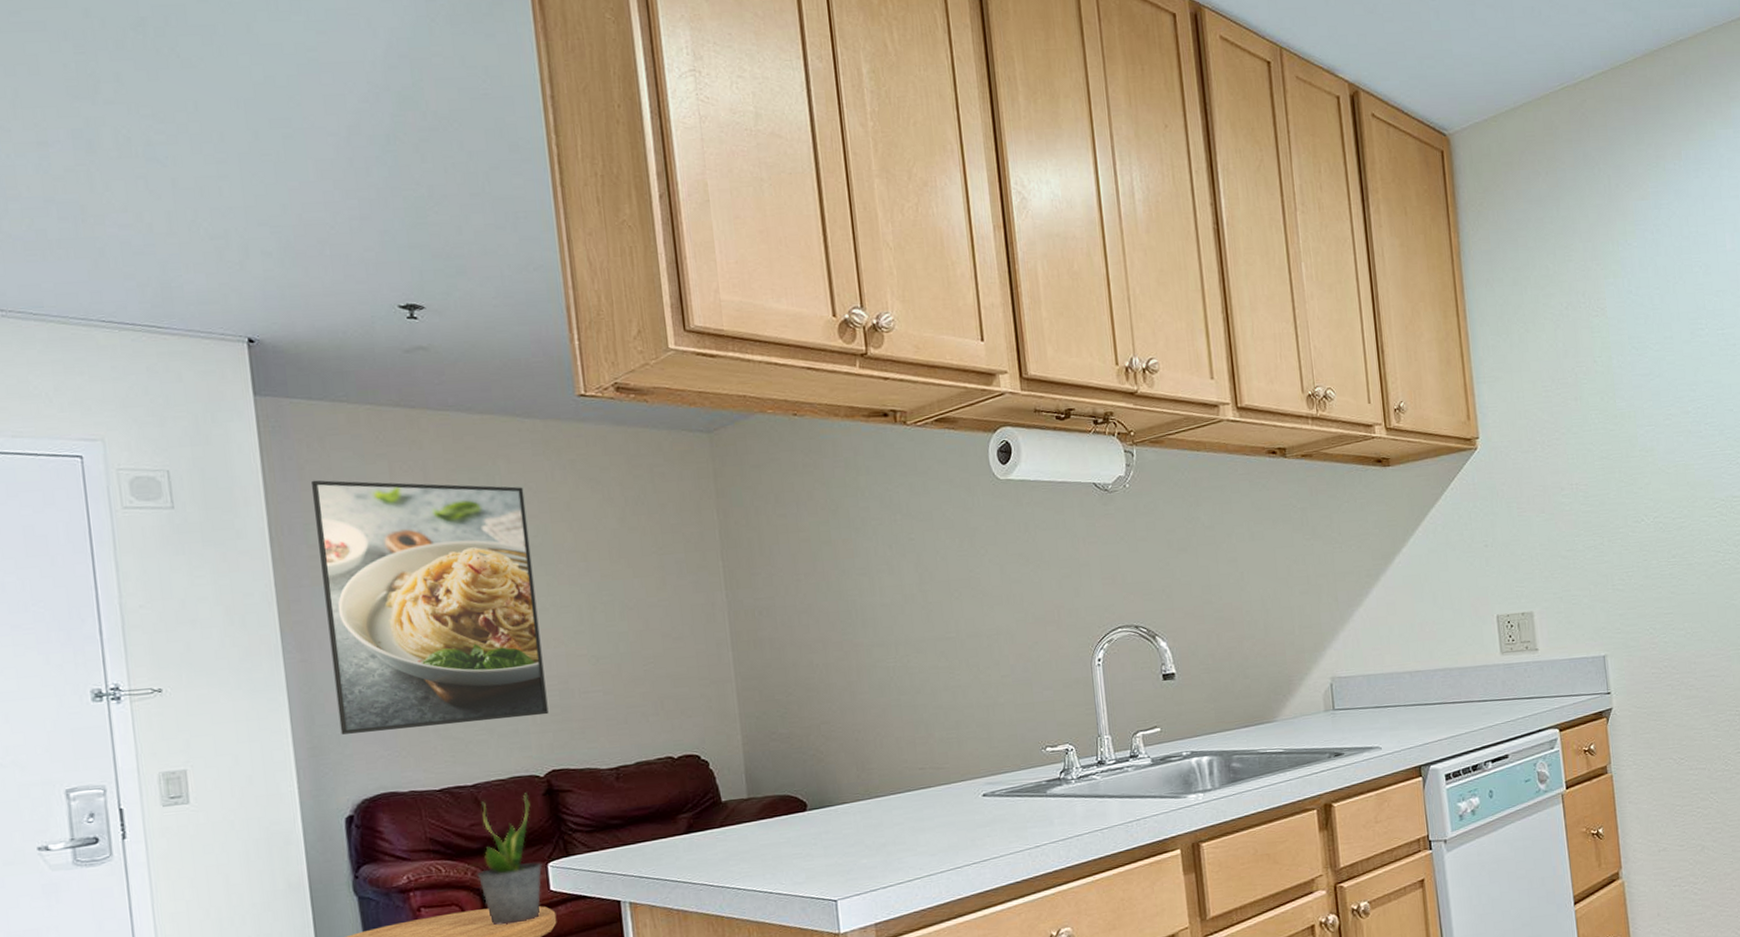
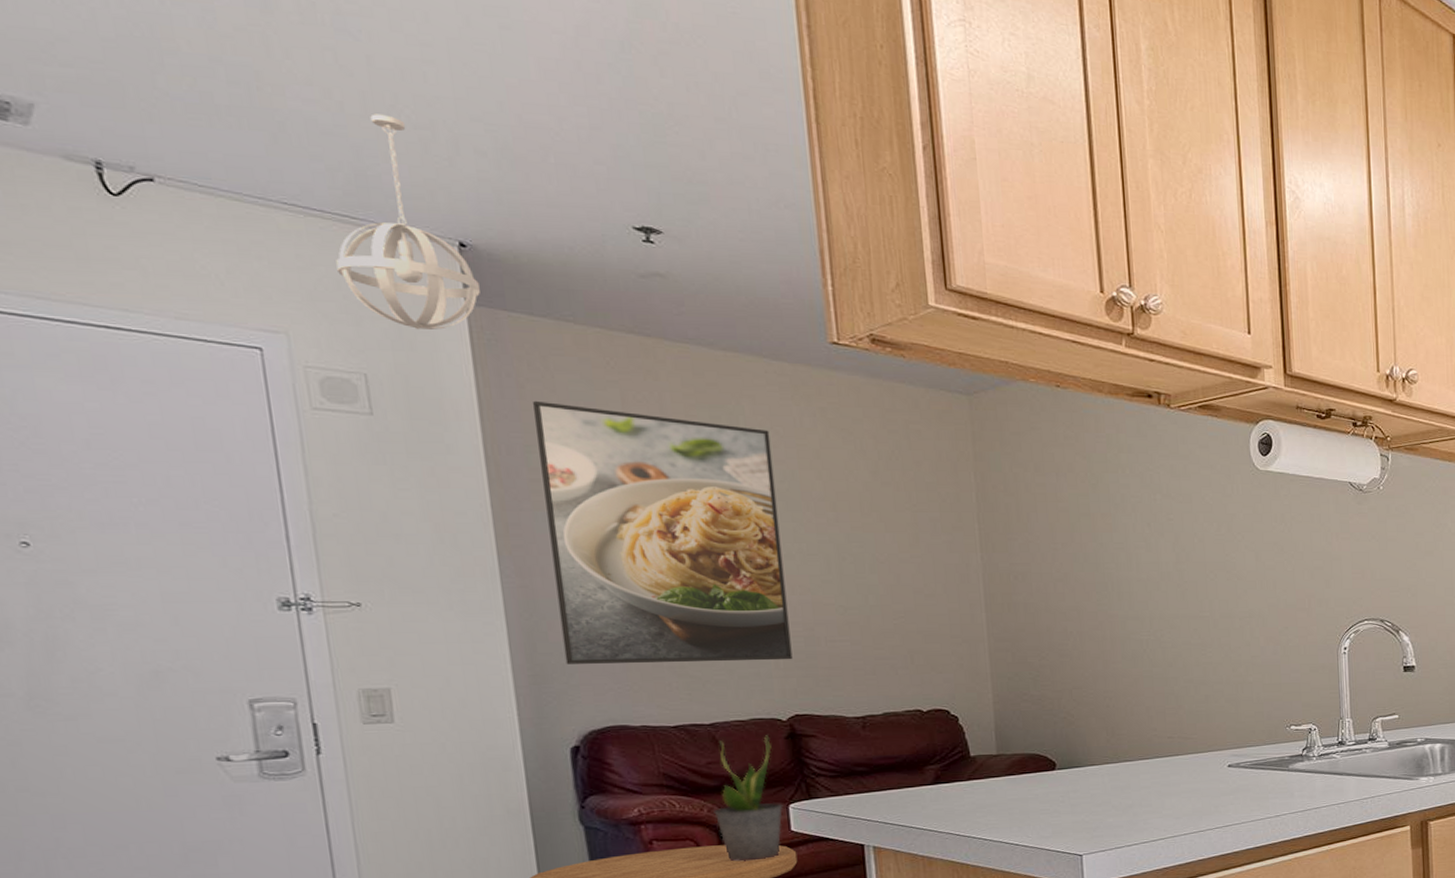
pendant light: none [145,230,266,425] -> present [336,114,480,330]

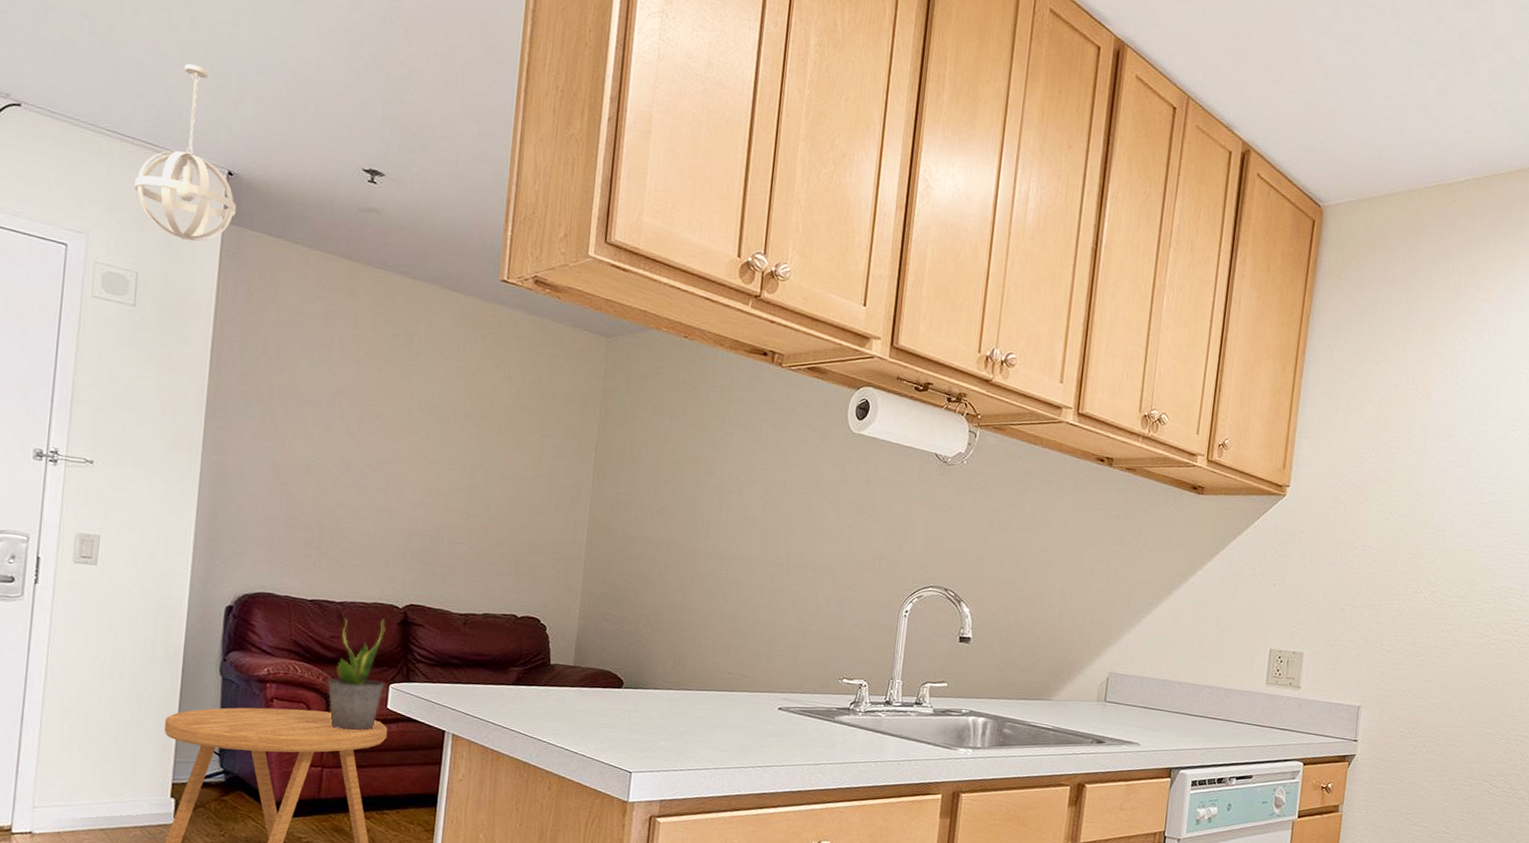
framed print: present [532,400,793,664] -> none [237,307,437,555]

